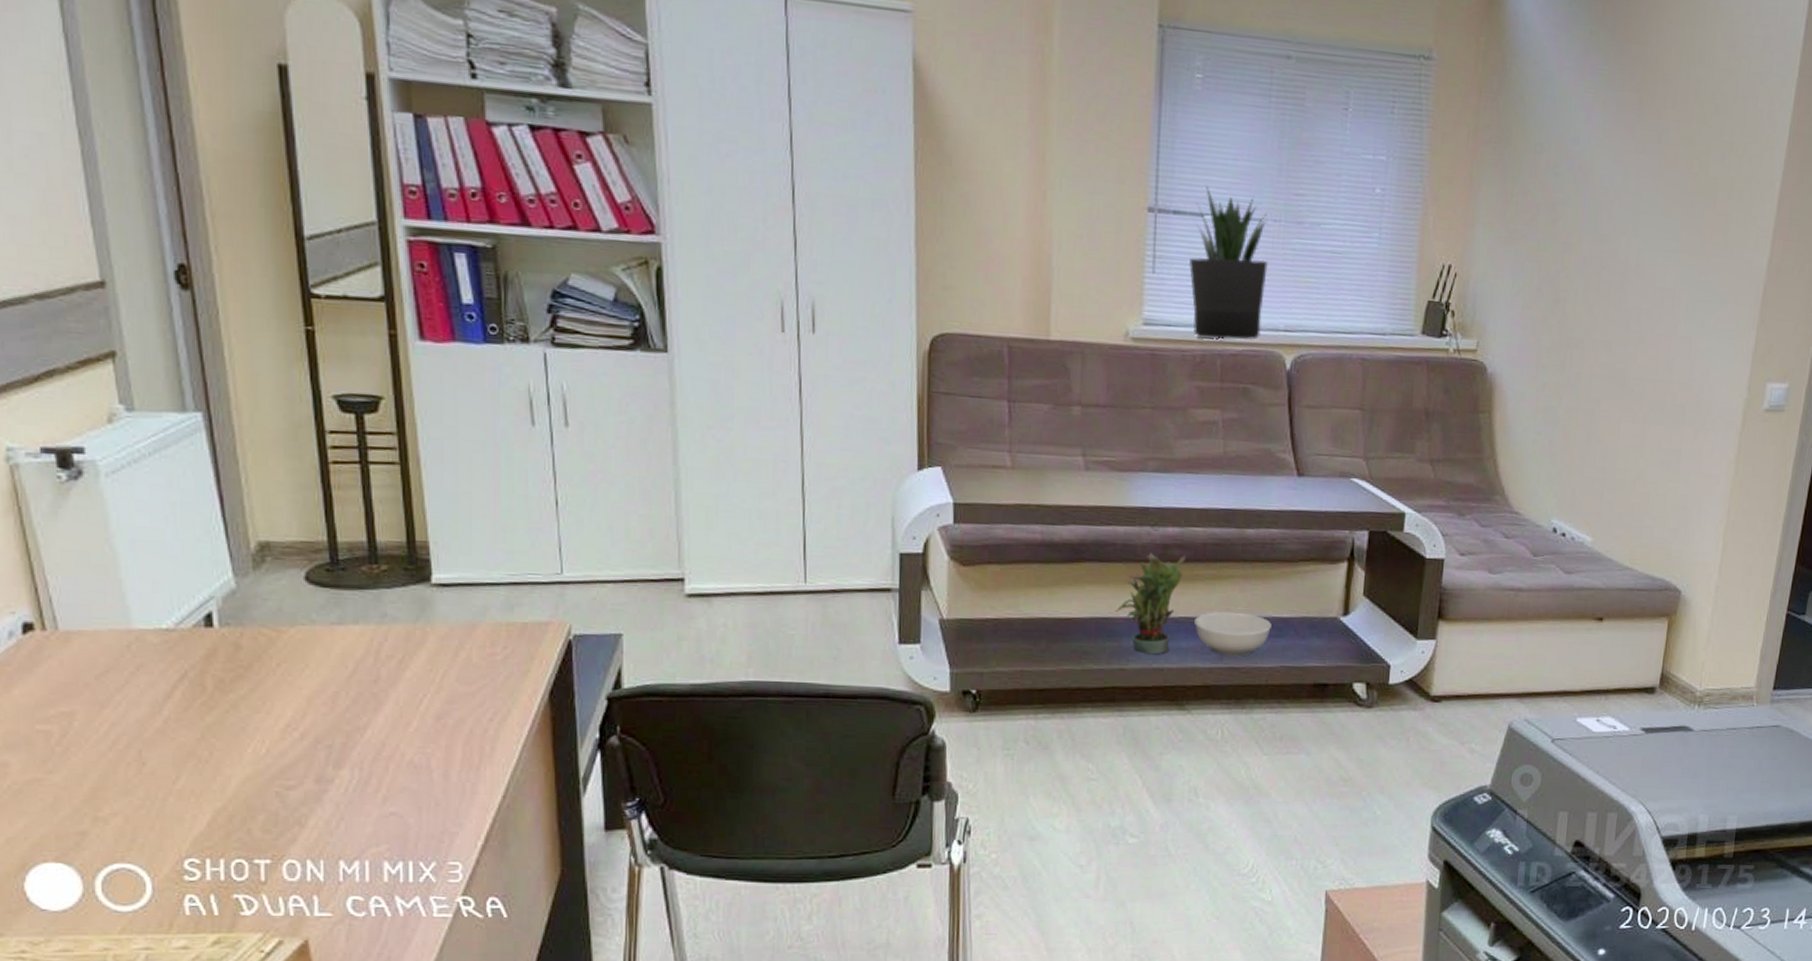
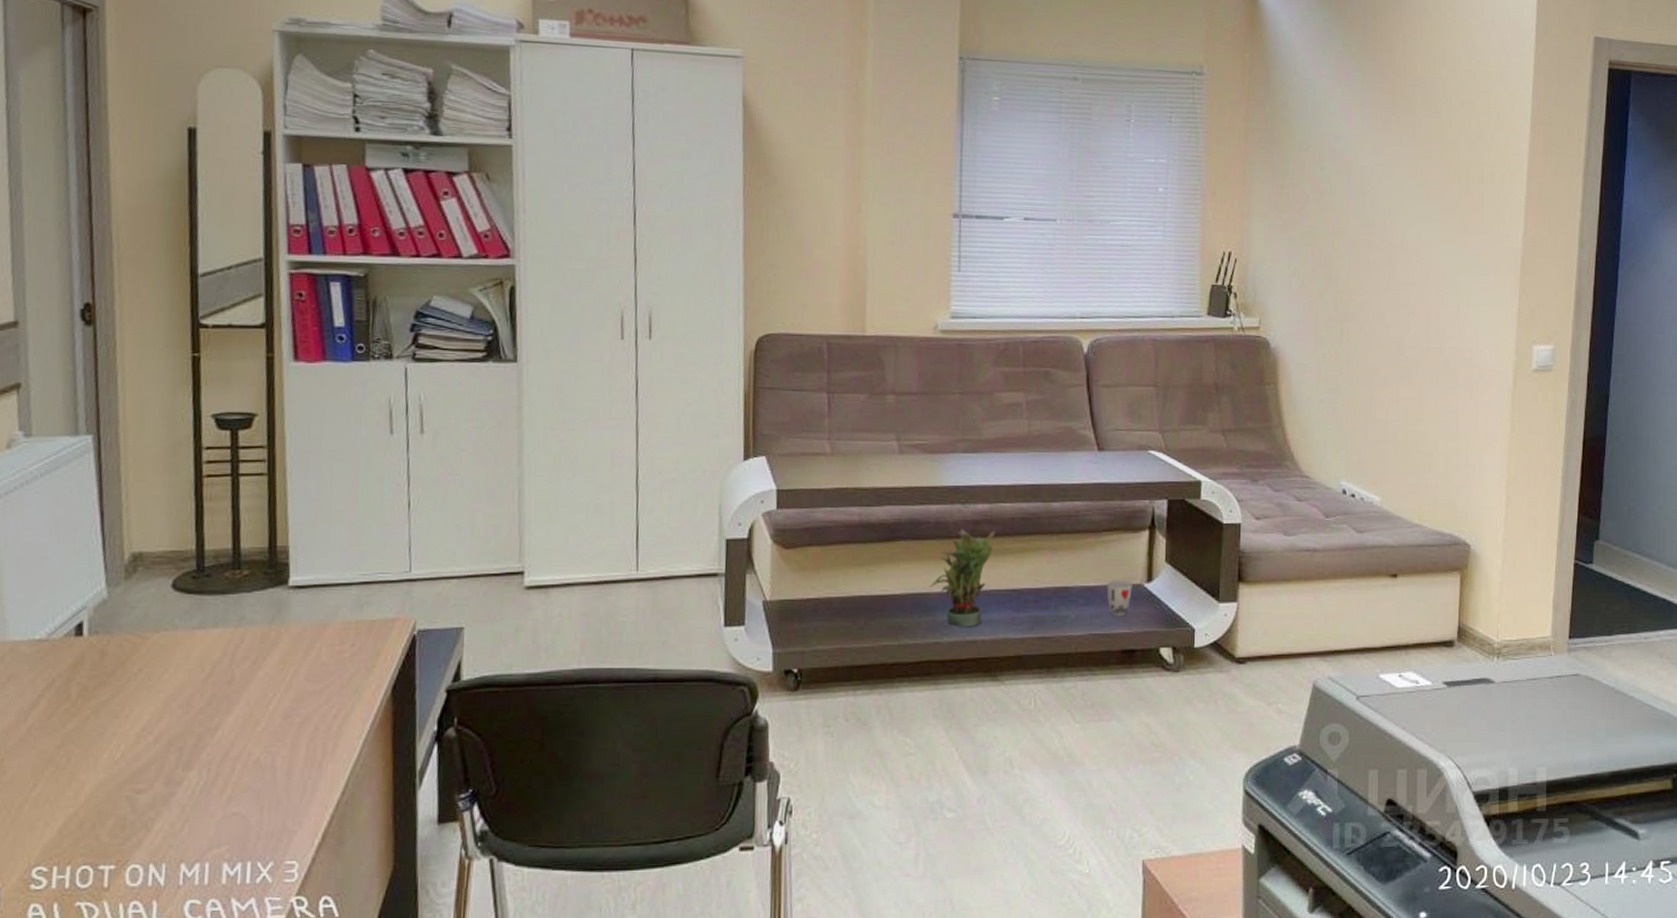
planter: present [1188,187,1268,340] -> none [990,194,1063,328]
bowl: present [1194,611,1272,657] -> none [1005,582,1079,626]
cup: none [1300,612,1328,650] -> present [1106,580,1132,617]

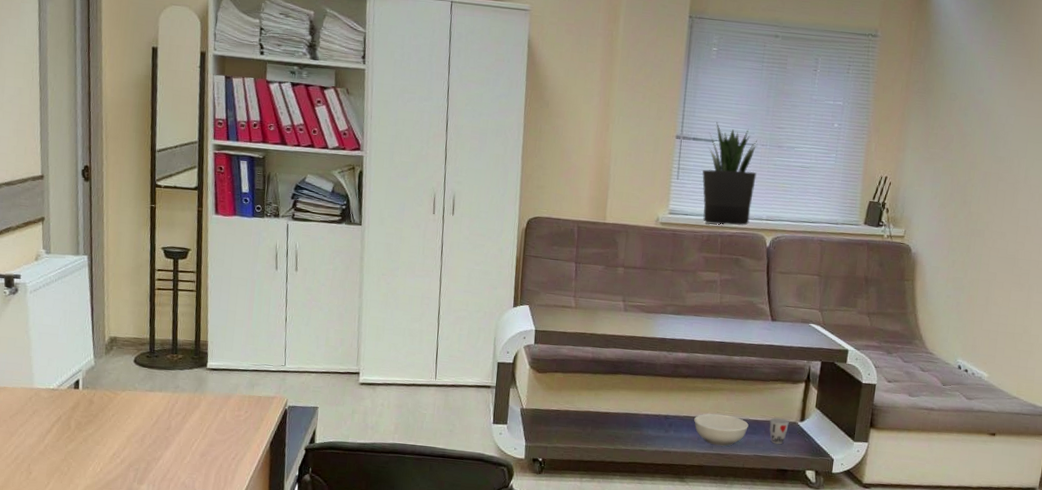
potted plant: present [930,528,996,627] -> none [639,369,691,441]
planter: none [990,194,1063,328] -> present [701,122,757,226]
bowl: none [1005,582,1079,626] -> present [694,413,749,446]

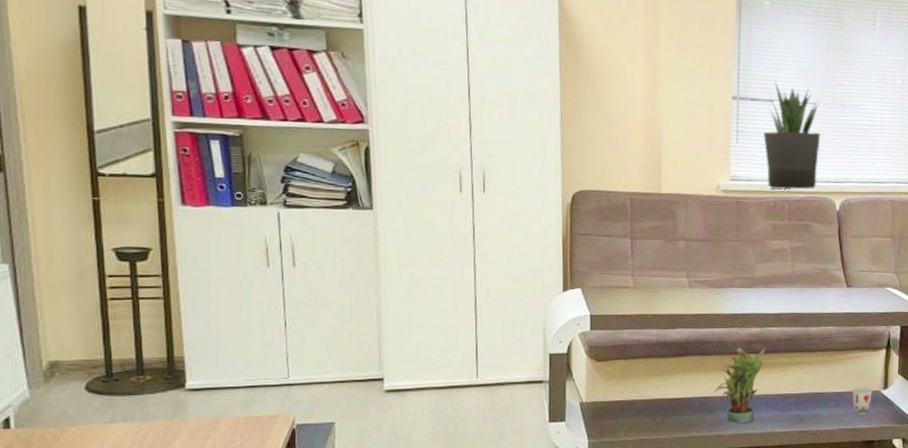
potted plant: none [639,369,691,441] -> present [713,346,766,423]
bowl: present [694,413,749,446] -> none [773,389,831,423]

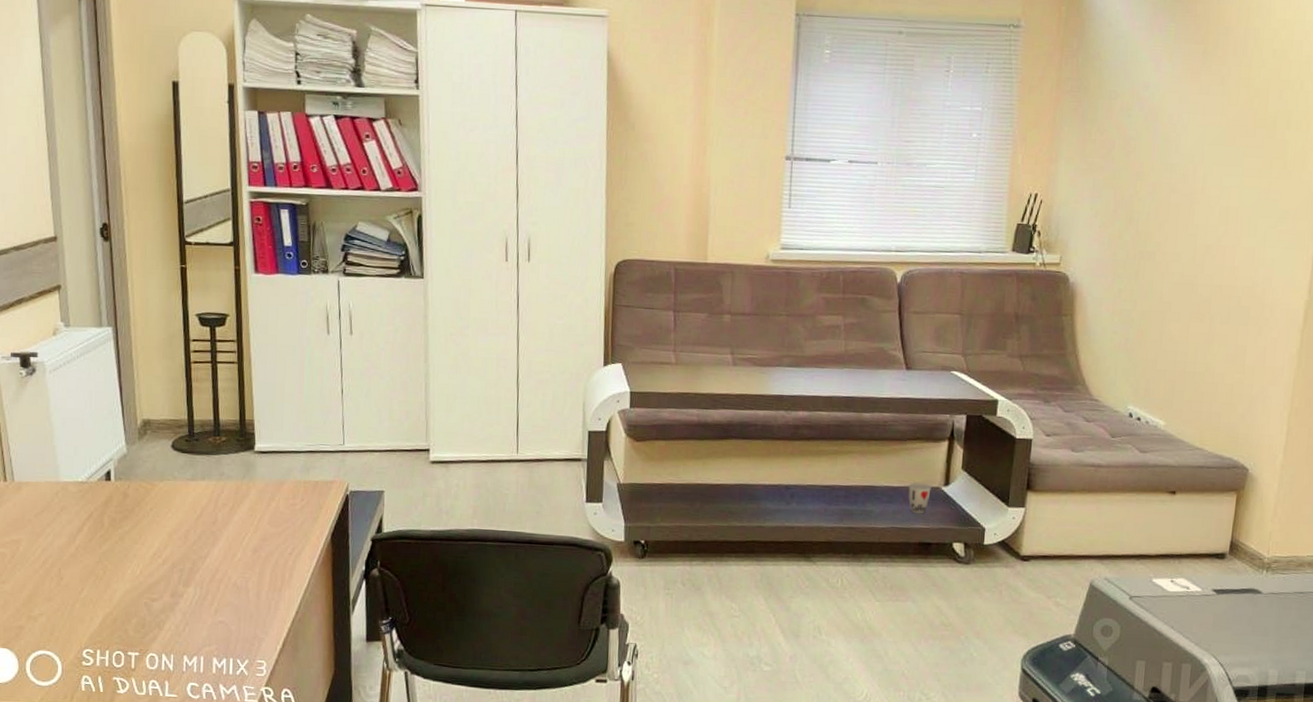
potted plant: present [713,346,766,423] -> none [755,431,814,515]
planter: present [762,81,821,190] -> none [817,138,882,260]

